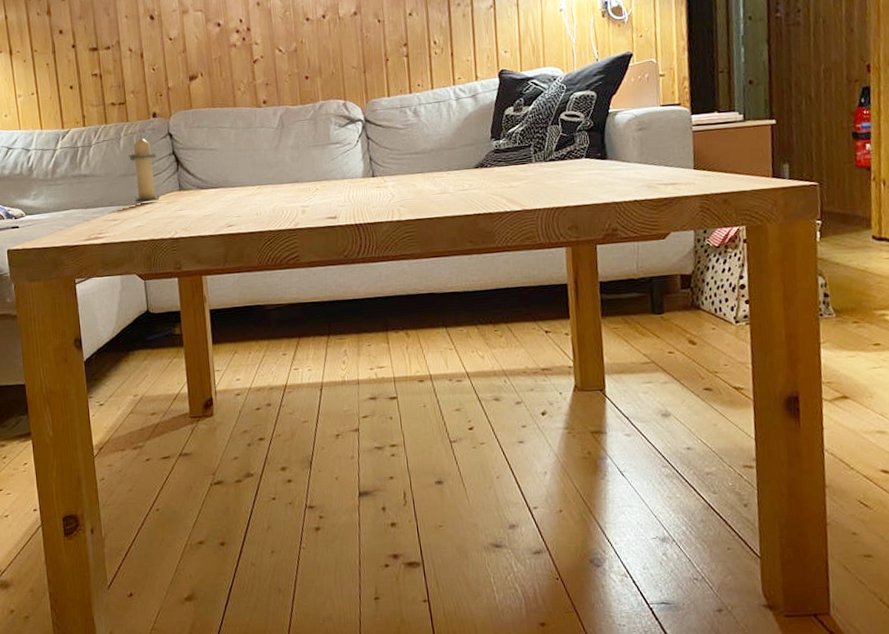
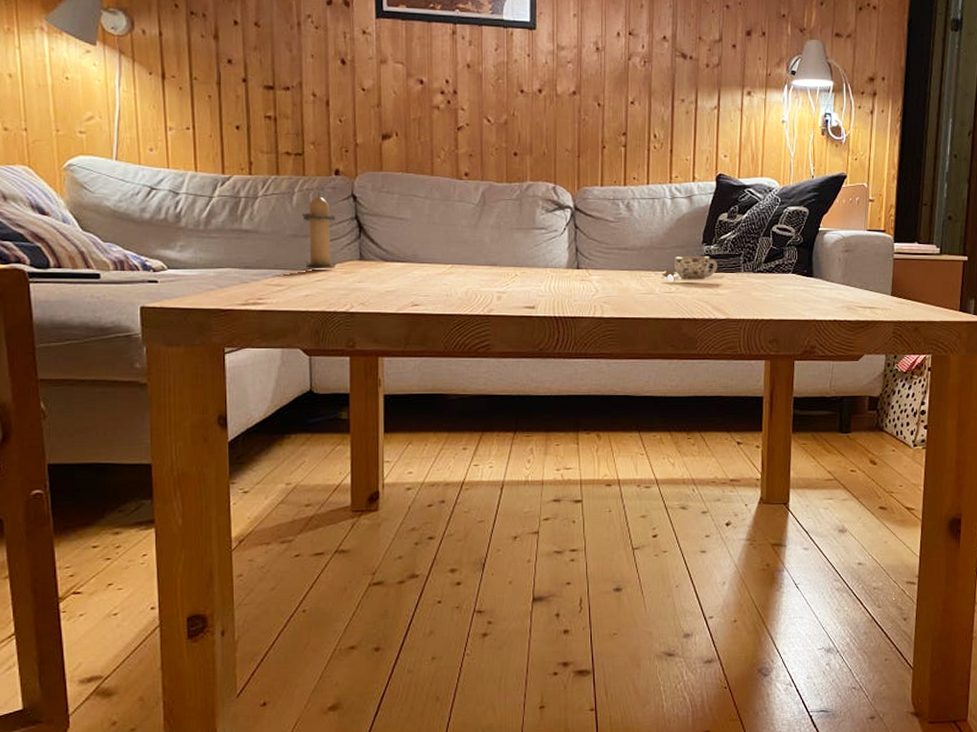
teacup: none [453,151,516,180] -> present [661,256,724,282]

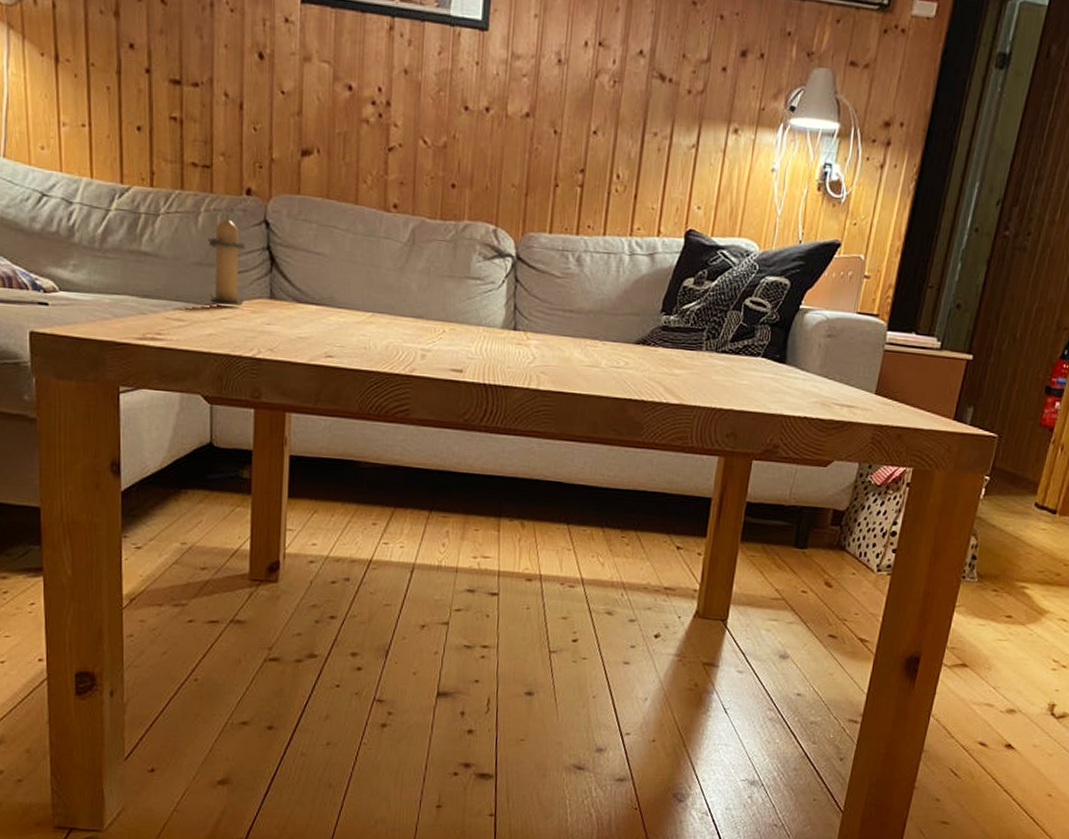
teacup: present [661,256,724,282] -> none [608,325,682,359]

